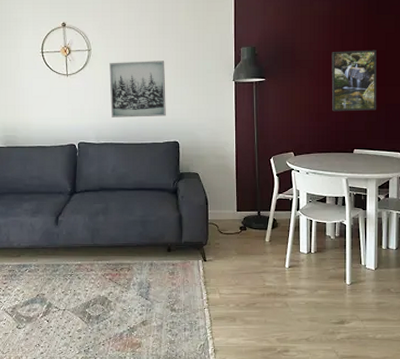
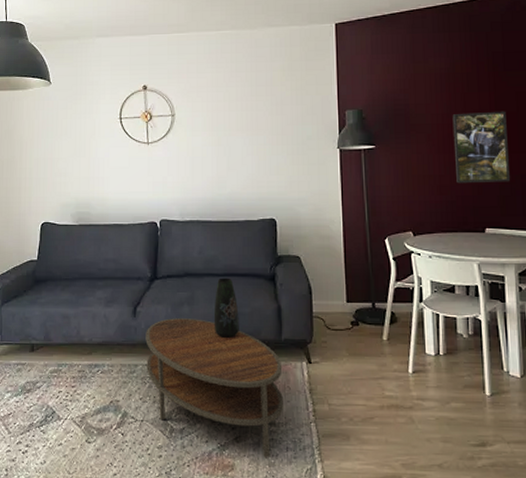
coffee table: none [66,226,183,337] -> present [145,318,285,458]
wall art: present [109,61,166,118] -> none [195,126,261,191]
vase: none [125,191,146,242] -> present [213,278,239,339]

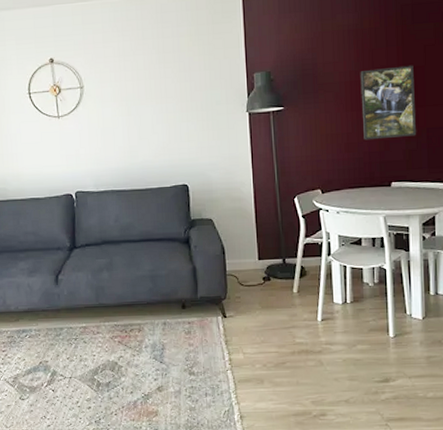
coffee table: present [145,318,285,458] -> none [68,283,202,403]
vase: present [213,278,239,339] -> none [132,243,157,300]

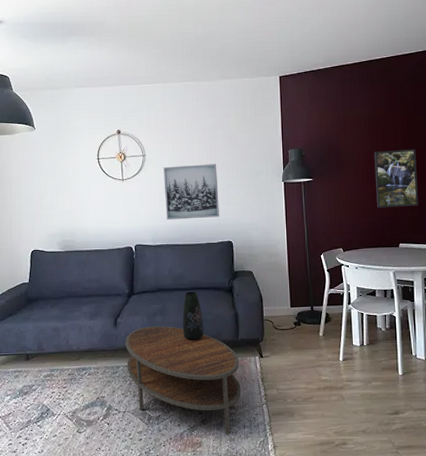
coffee table: none [68,283,202,403] -> present [125,326,242,434]
wall art: none [105,94,172,162] -> present [163,164,219,220]
vase: none [132,243,157,300] -> present [182,291,204,341]

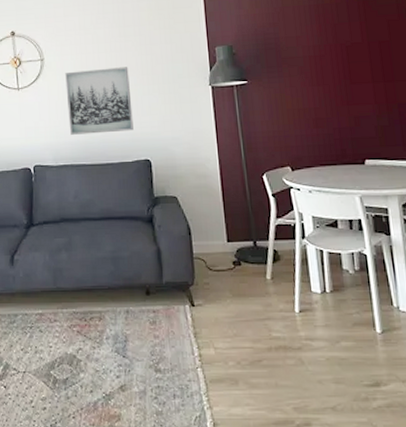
coffee table: present [125,326,242,434] -> none [24,265,169,406]
vase: present [182,291,204,341] -> none [92,221,119,284]
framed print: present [374,149,418,208] -> none [324,40,387,116]

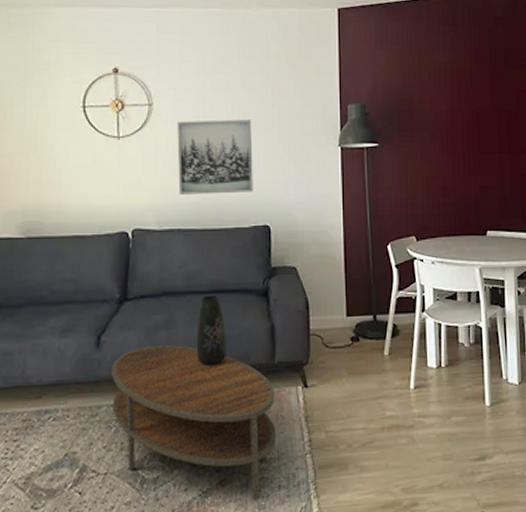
coffee table: none [24,265,169,406] -> present [112,345,277,500]
vase: none [92,221,119,284] -> present [196,295,226,367]

